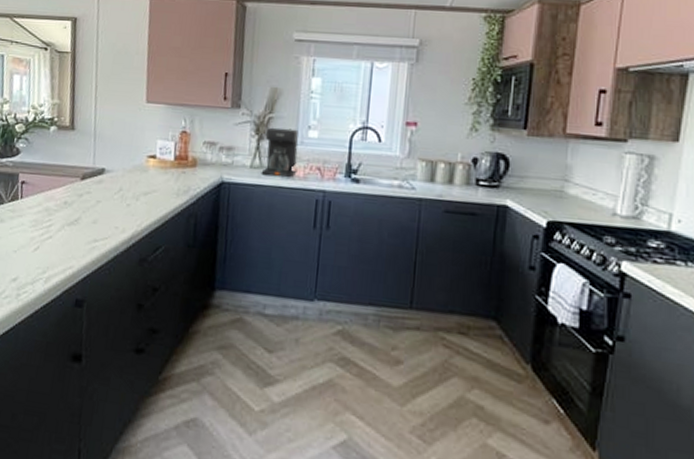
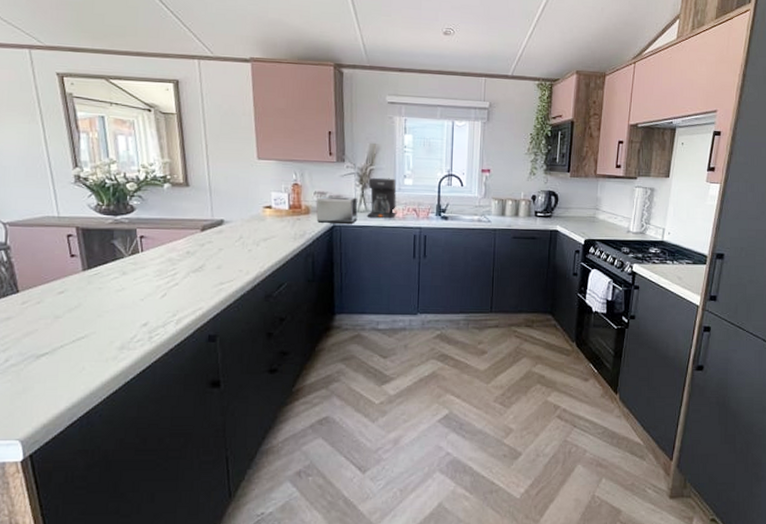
toaster: none [203,147,252,181] -> present [315,196,358,224]

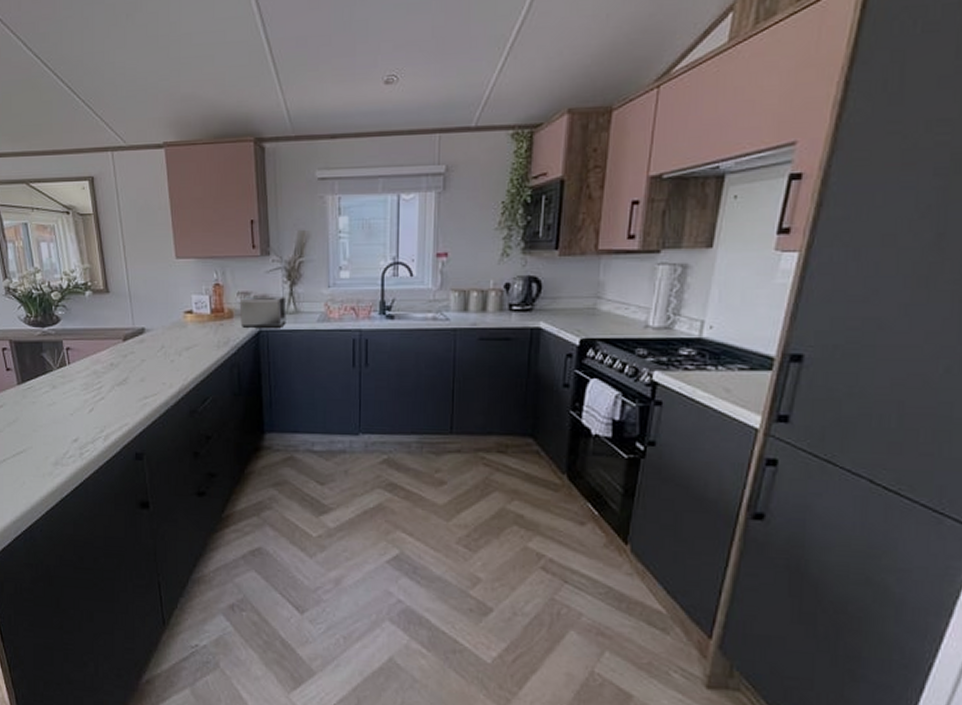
coffee maker: present [367,177,397,219] -> none [297,271,332,321]

